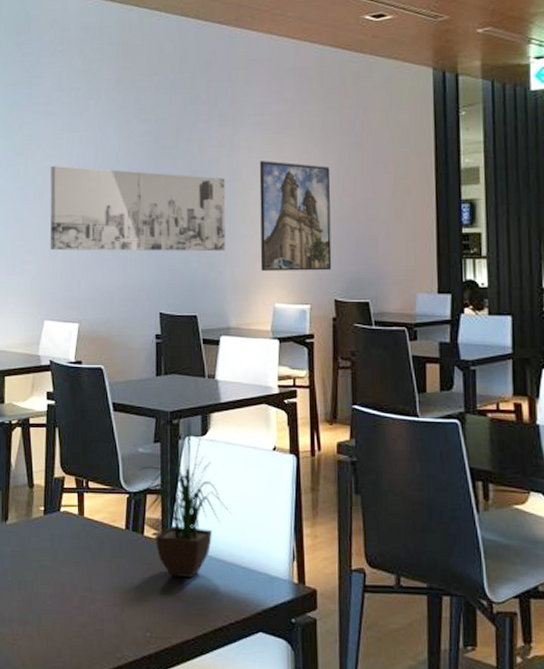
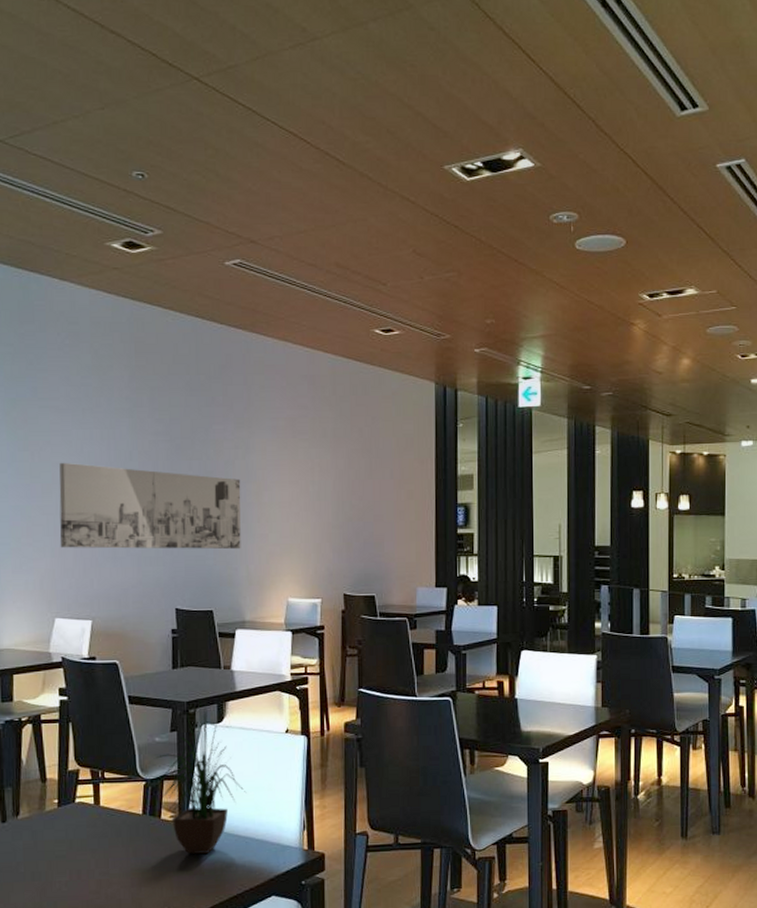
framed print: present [259,161,332,272] -> none [274,463,342,568]

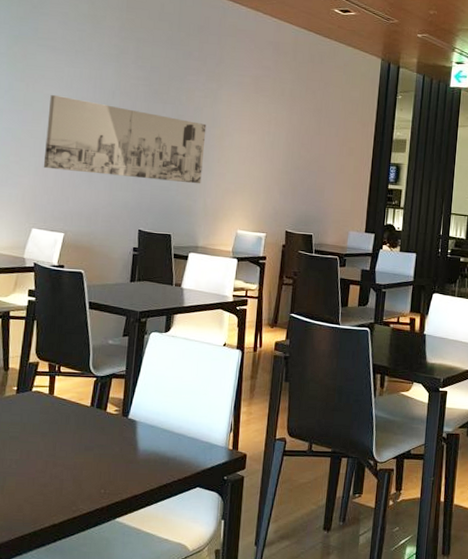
potted plant: present [156,700,247,855] -> none [107,311,184,446]

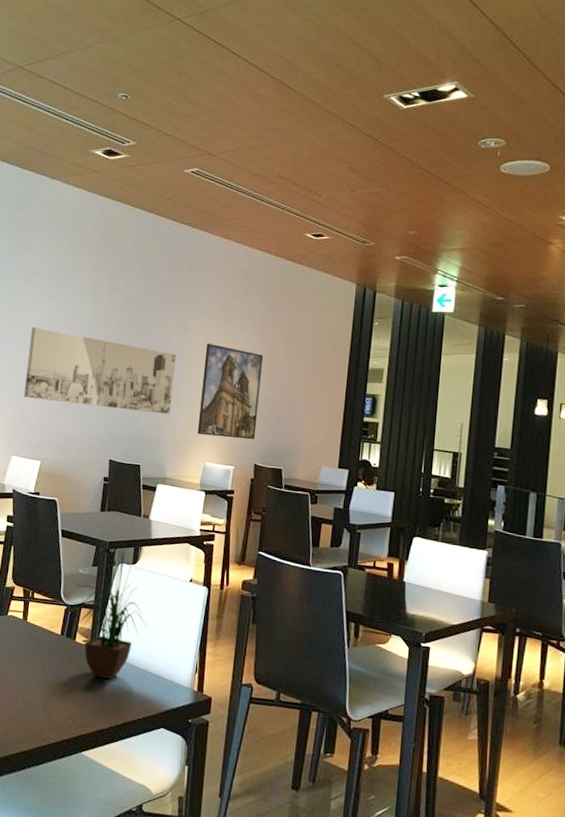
potted plant: none [107,311,184,446] -> present [76,542,150,680]
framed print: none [228,114,294,208] -> present [197,343,264,440]

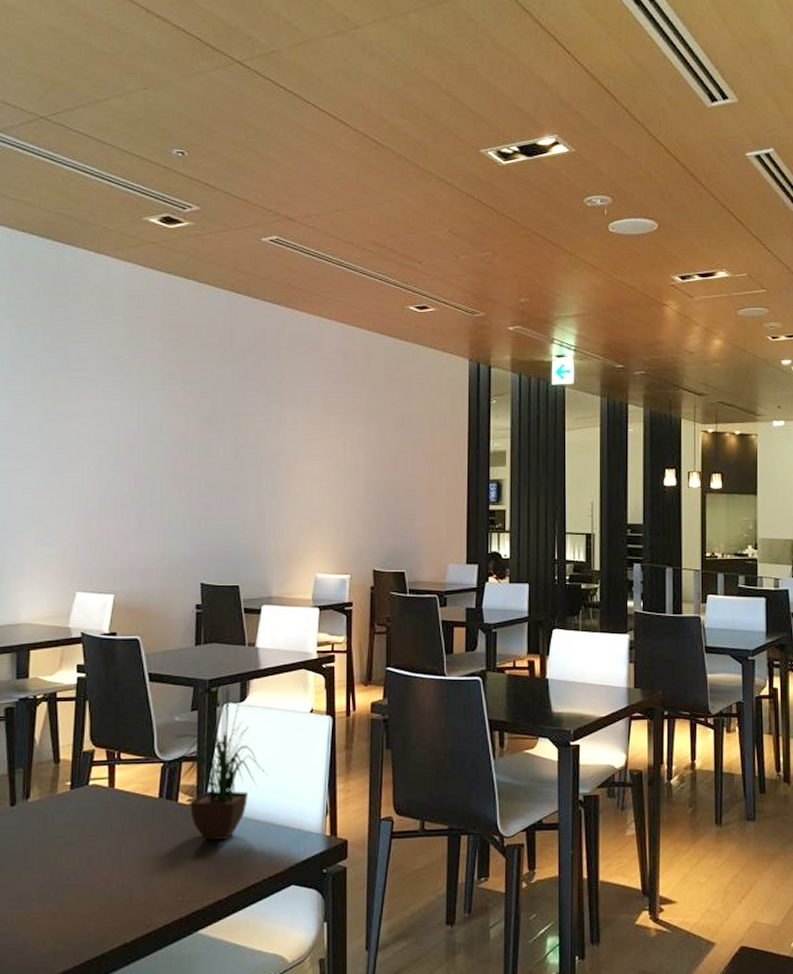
wall art: present [23,326,177,415] -> none [84,433,271,524]
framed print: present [197,343,264,440] -> none [304,438,373,543]

